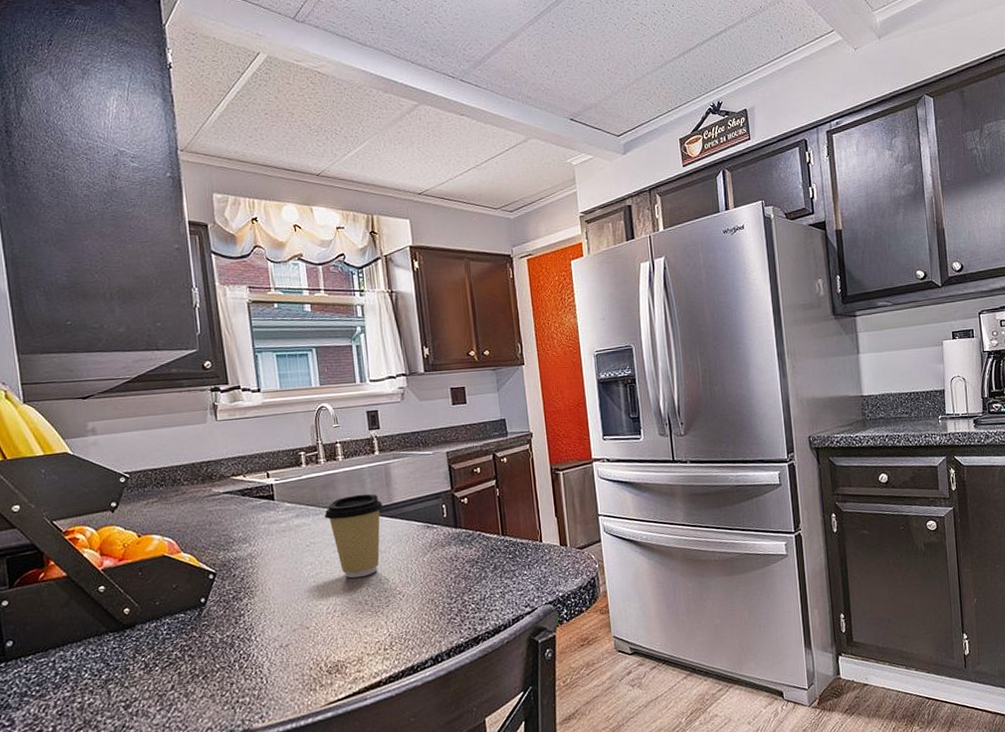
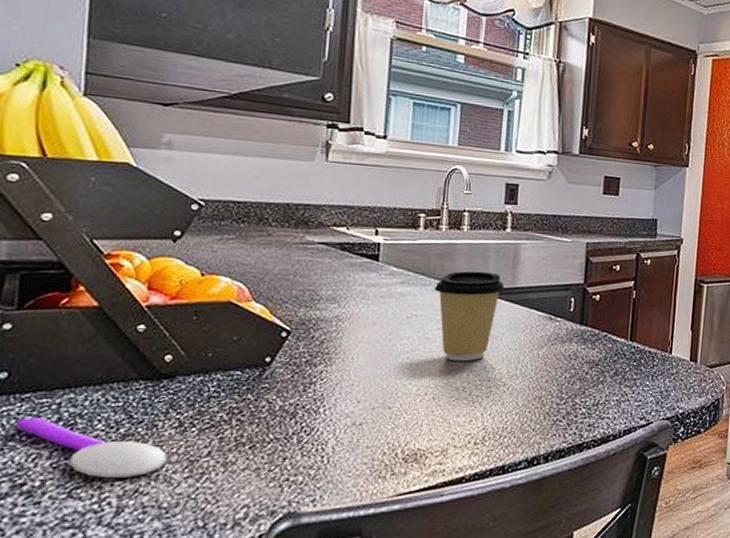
spoon: none [25,674,141,719] -> present [15,417,167,479]

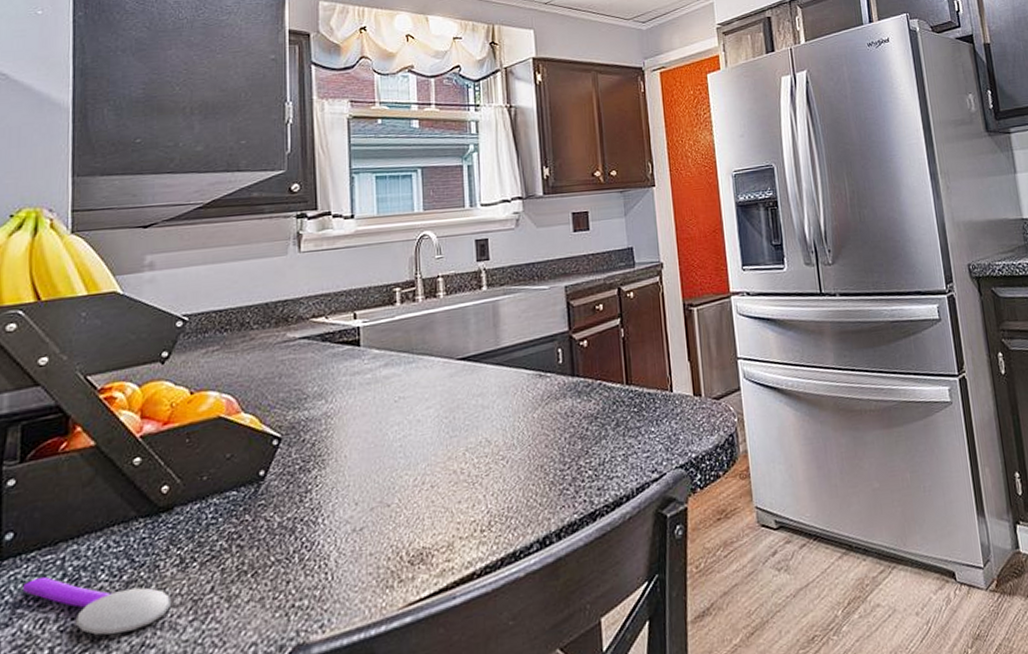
coffee cup: present [434,271,505,362] -> none [419,336,489,441]

